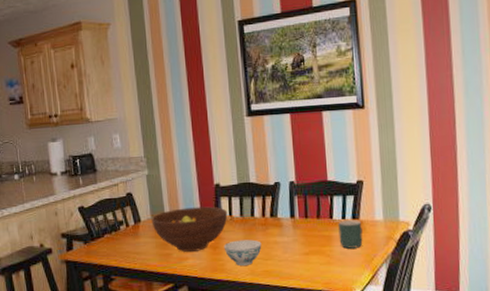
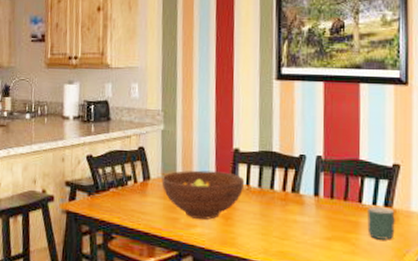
bowl: present [223,239,262,266] -> none [236,213,279,243]

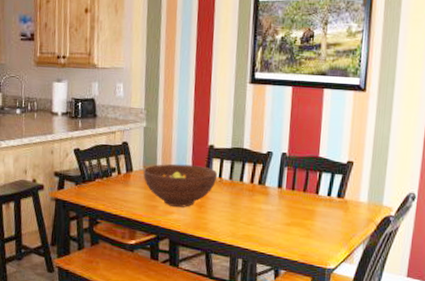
mug: present [367,206,395,240] -> none [321,197,346,226]

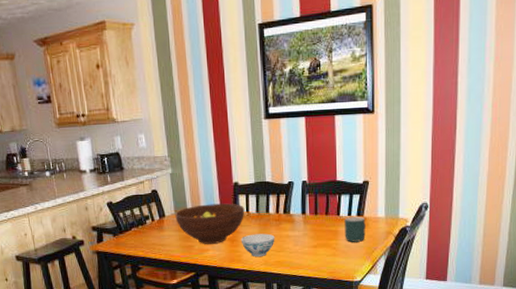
bowl: none [209,202,246,228] -> present [241,233,275,257]
mug: none [321,197,346,226] -> present [344,216,366,242]

